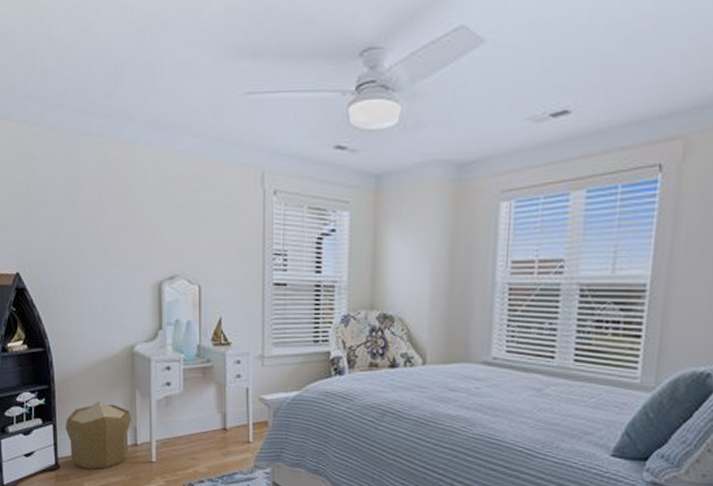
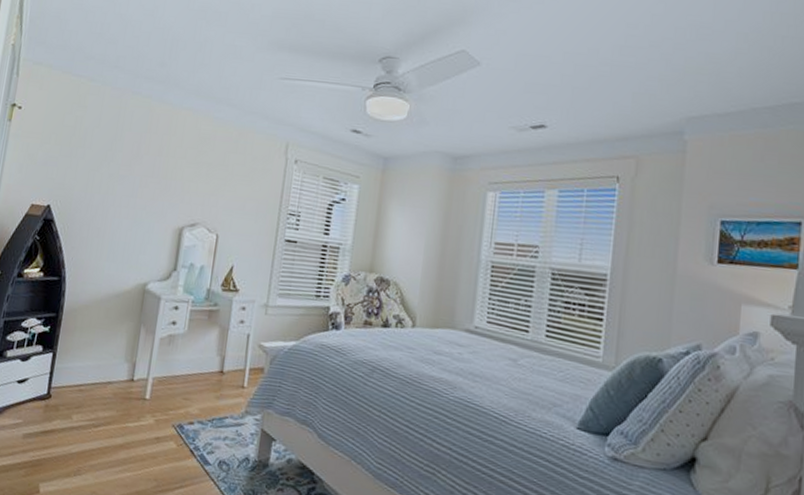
pouf: present [65,400,131,470] -> none [64,333,133,403]

